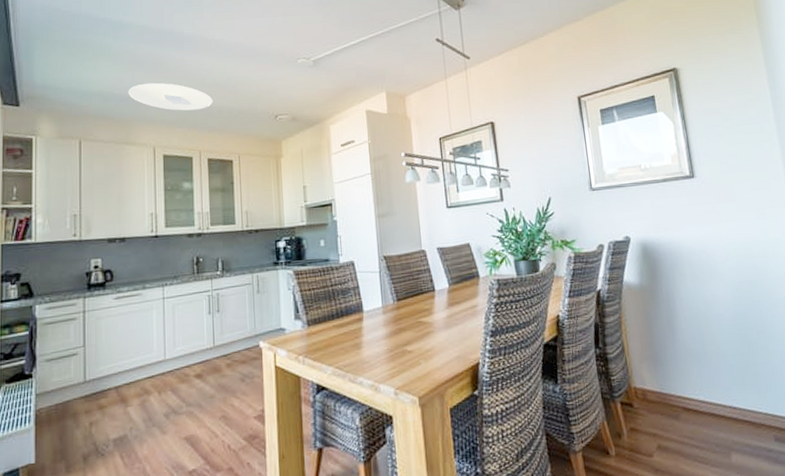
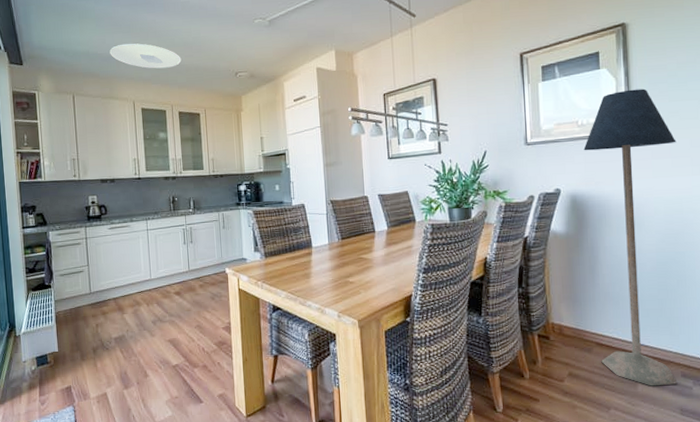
floor lamp: none [649,132,771,455] -> present [583,88,677,386]

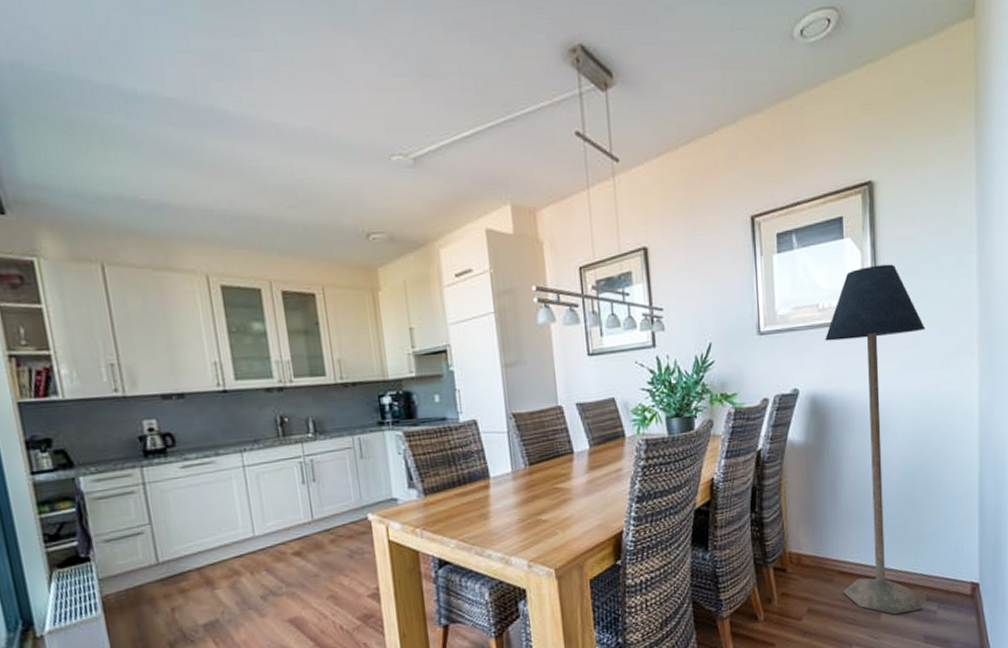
ceiling light: present [109,43,182,69] -> none [159,184,281,226]

